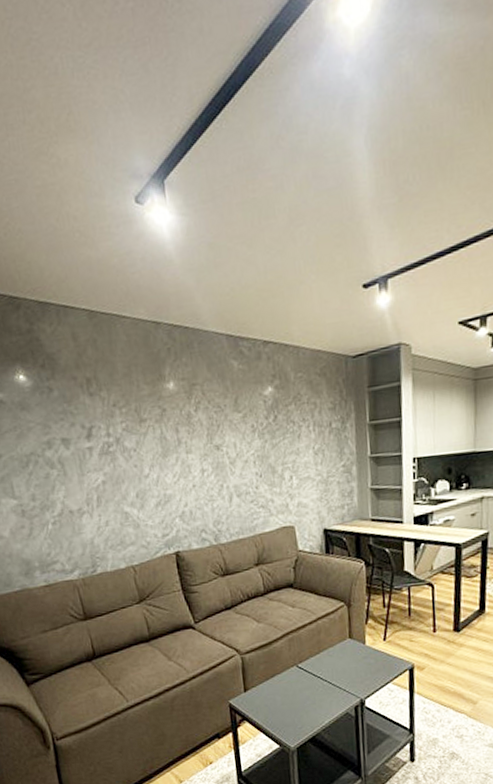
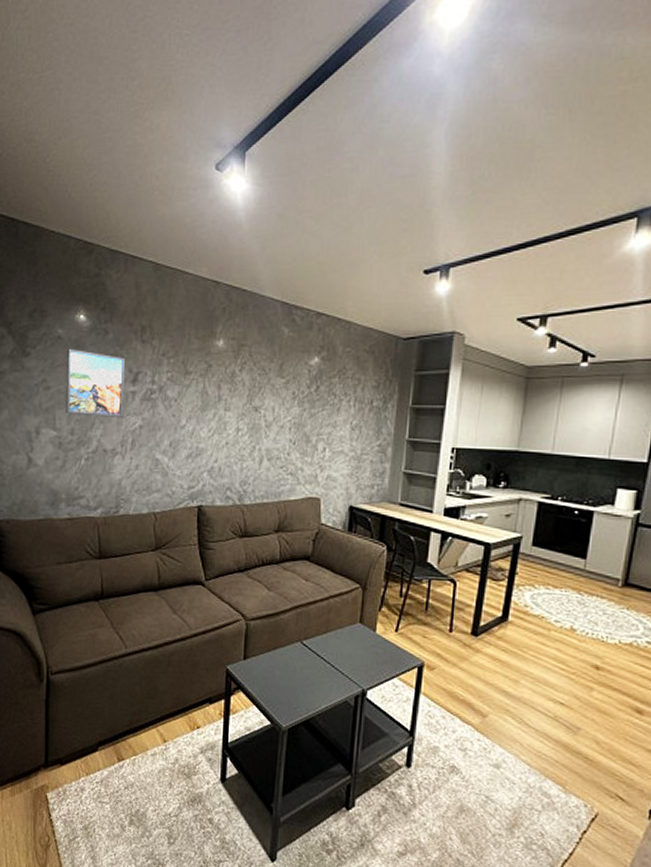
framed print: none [13,411,83,481] -> present [66,348,125,419]

